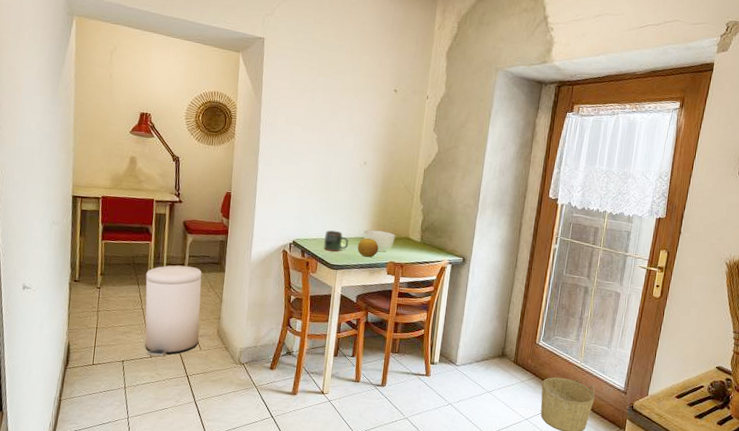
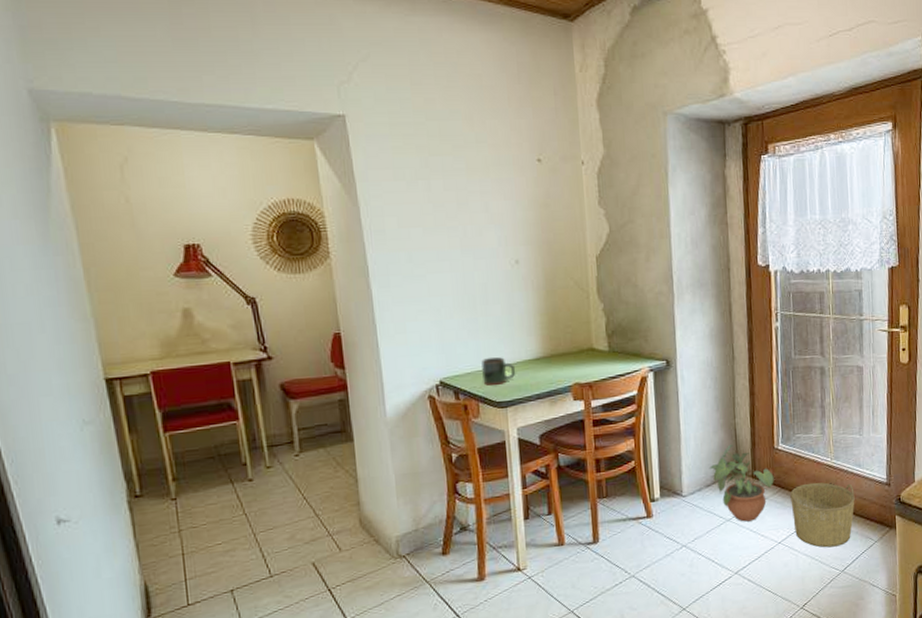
pedal bin: present [145,265,202,357] -> none [240,442,337,575]
fruit: present [357,238,379,258] -> none [527,358,557,384]
bowl: present [363,229,396,252] -> none [532,345,576,374]
potted plant: none [480,333,532,397] -> present [709,444,774,522]

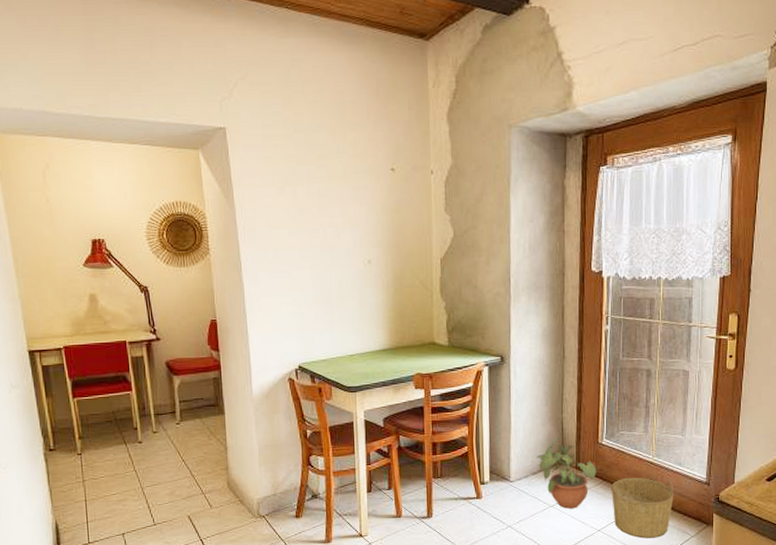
mug: present [481,357,516,385] -> none [335,347,365,372]

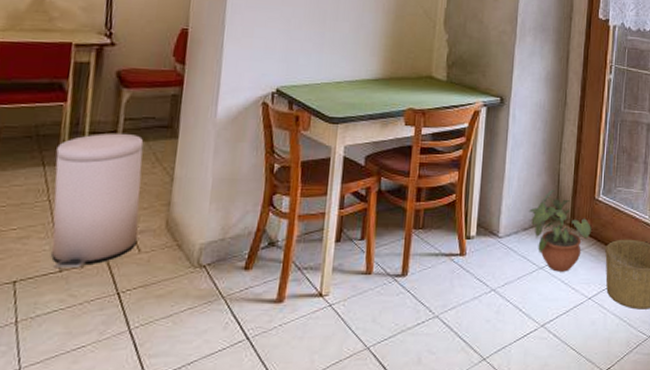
pedal bin: none [132,413,208,523] -> present [51,132,144,269]

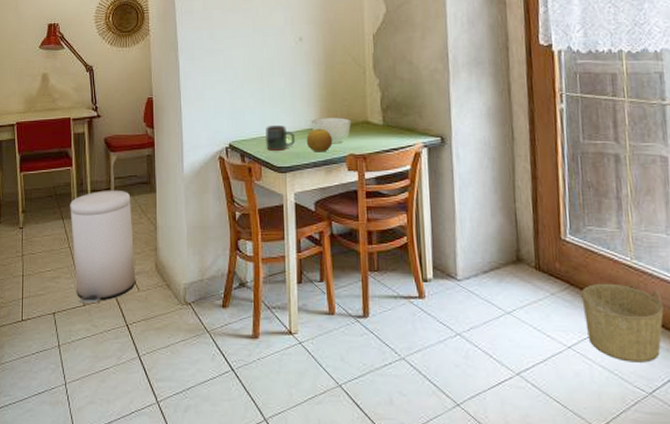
mug: none [319,72,354,100] -> present [266,125,296,151]
fruit: none [364,79,393,105] -> present [306,128,333,152]
bowl: none [372,68,415,97] -> present [311,117,352,144]
potted plant: present [528,189,591,272] -> none [486,230,562,318]

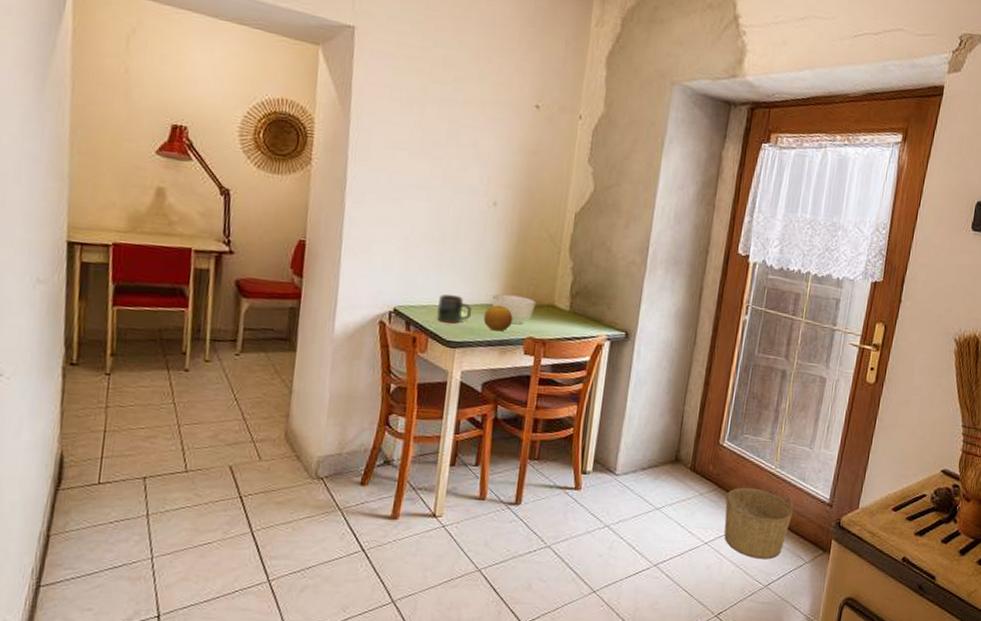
pedal bin: present [70,190,136,304] -> none [177,341,263,471]

